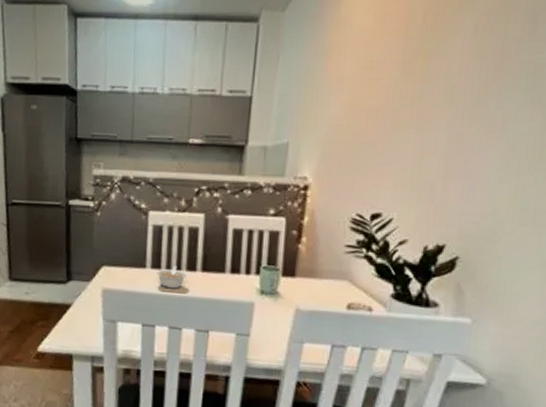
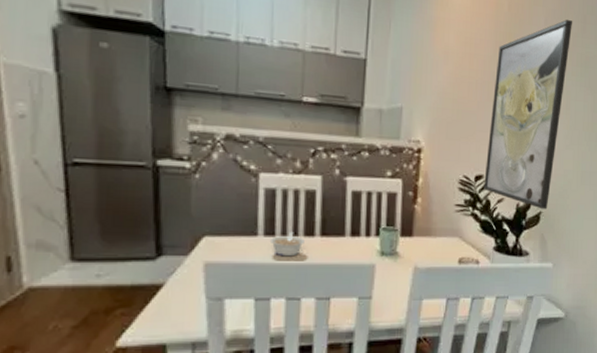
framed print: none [381,22,517,255] -> present [484,19,573,210]

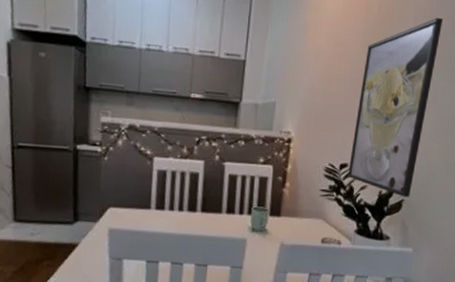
legume: present [269,232,304,257] -> none [160,207,188,228]

